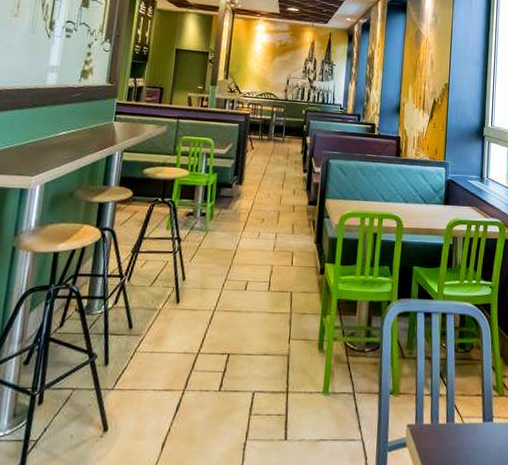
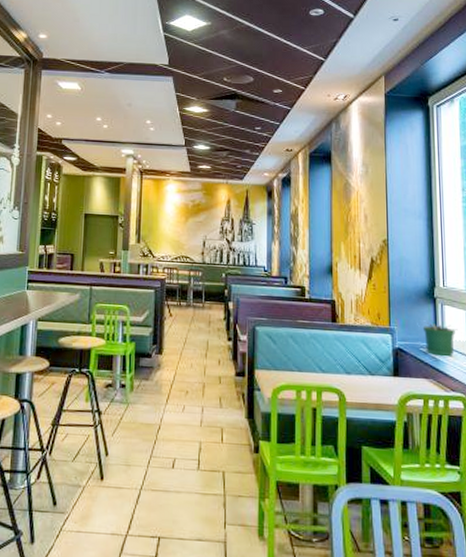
planter: none [471,157,500,188] -> present [422,322,458,357]

